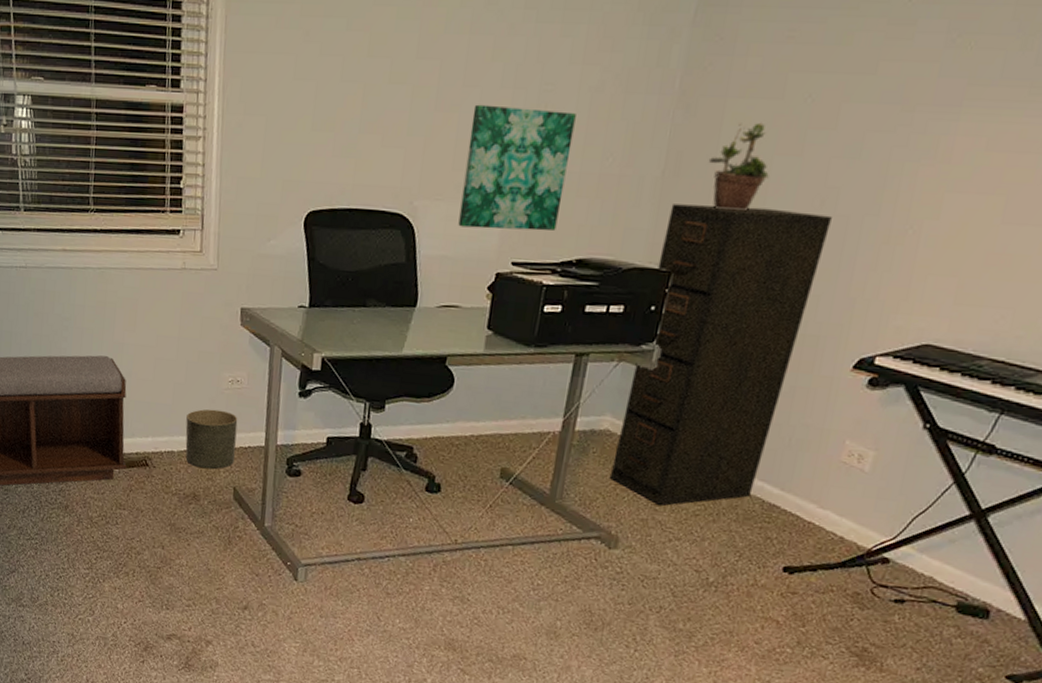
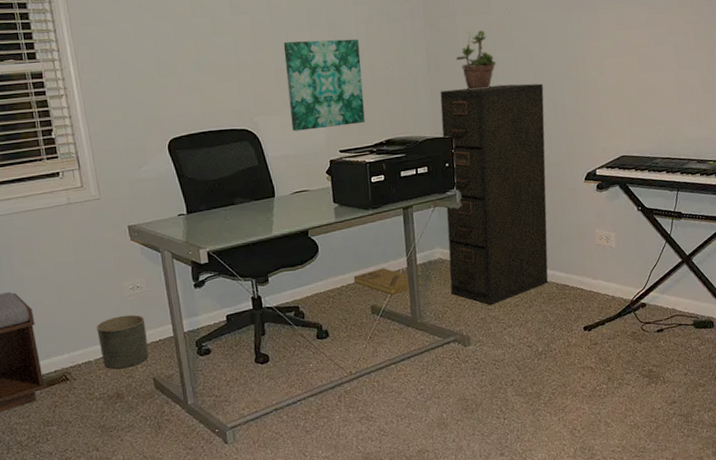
cardboard box: none [487,424,576,462] -> present [353,268,423,295]

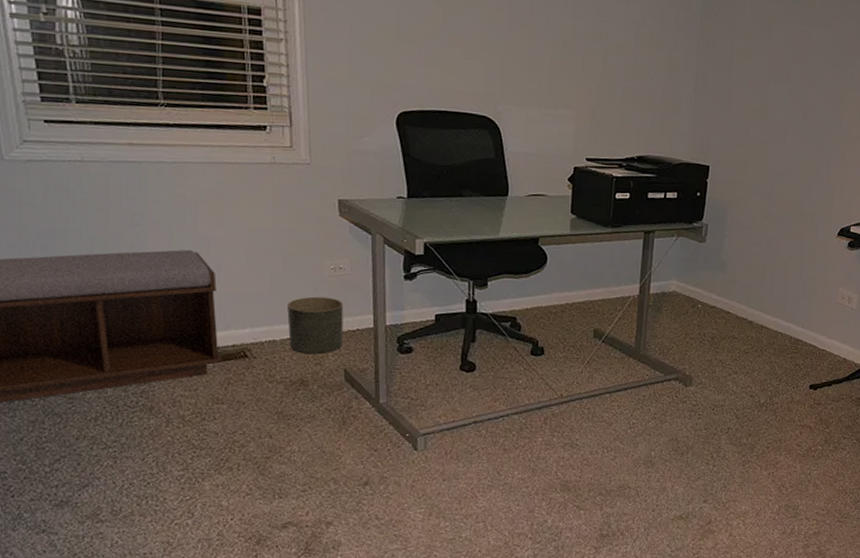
wall art: present [283,39,365,131] -> none [538,28,625,133]
cardboard box: present [353,268,423,295] -> none [579,291,652,322]
filing cabinet: present [440,83,549,305] -> none [681,114,812,348]
potted plant: present [455,29,497,90] -> none [726,56,768,122]

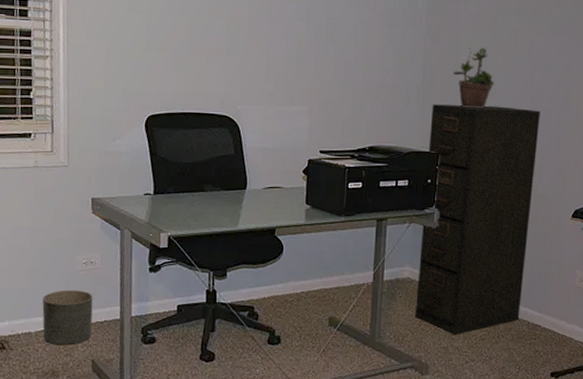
filing cabinet: none [681,114,812,348] -> present [416,104,540,334]
potted plant: none [726,56,768,122] -> present [453,47,495,109]

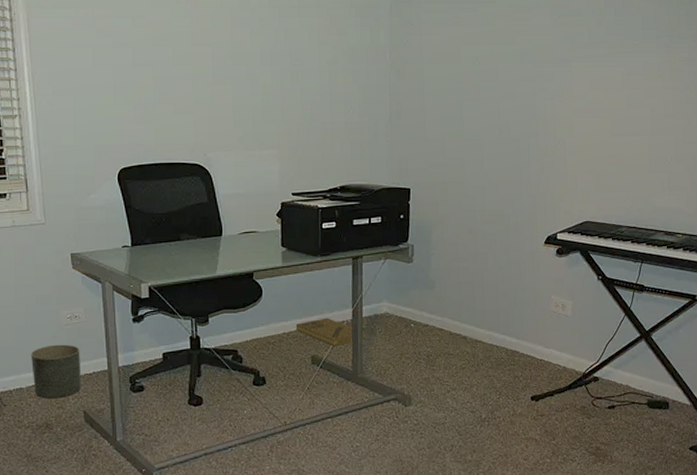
cardboard box: none [315,279,386,309] -> present [295,318,367,347]
filing cabinet: present [416,104,540,334] -> none [395,137,509,365]
potted plant: present [453,47,495,109] -> none [419,79,462,142]

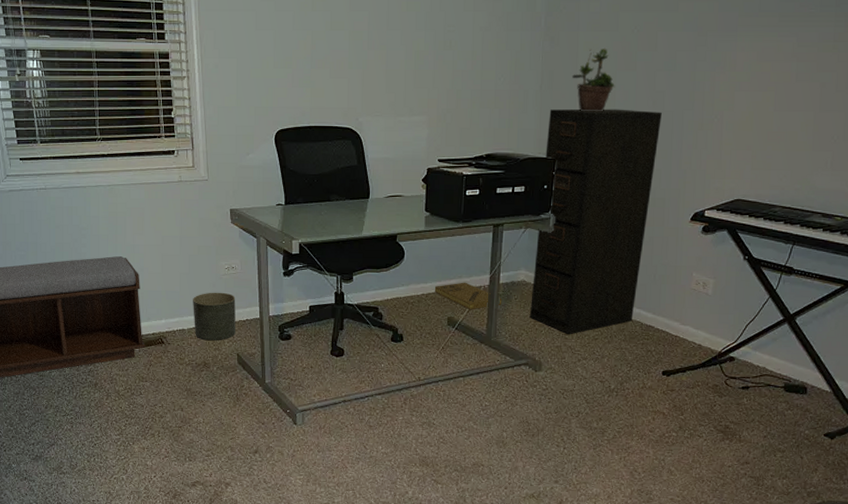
filing cabinet: none [395,137,509,365] -> present [530,109,662,334]
potted plant: none [419,79,462,142] -> present [571,48,615,112]

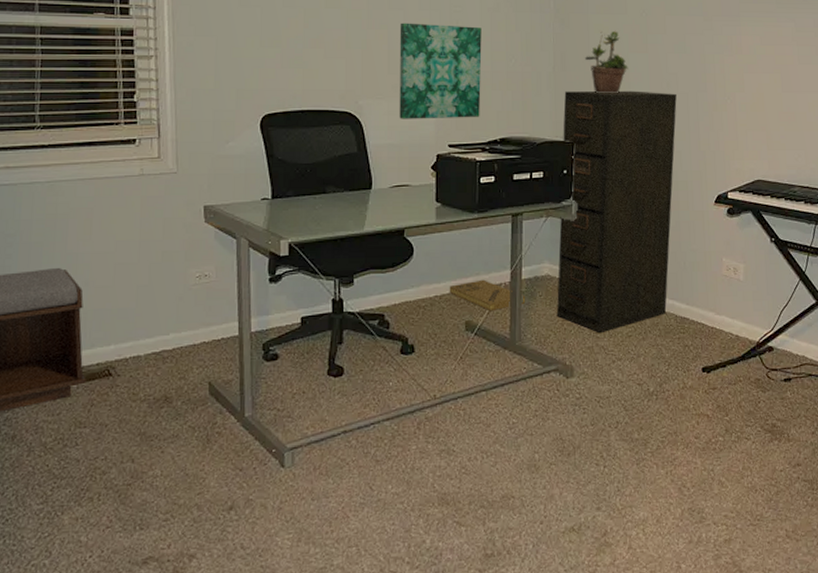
planter: present [193,292,236,341] -> none [152,306,209,369]
wall art: none [395,43,473,136] -> present [399,22,482,119]

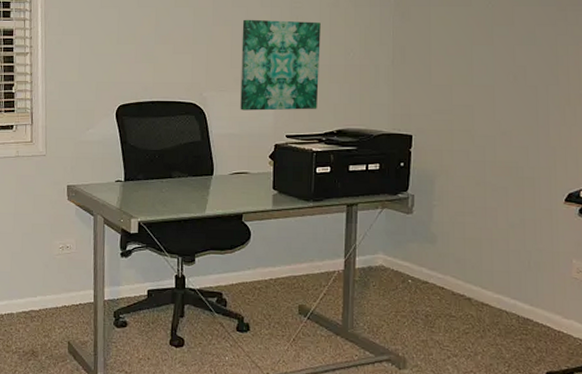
cardboard box: present [449,279,526,312] -> none [283,266,359,298]
filing cabinet: present [557,90,677,332] -> none [391,83,524,327]
potted plant: present [584,30,628,94] -> none [425,22,472,87]

